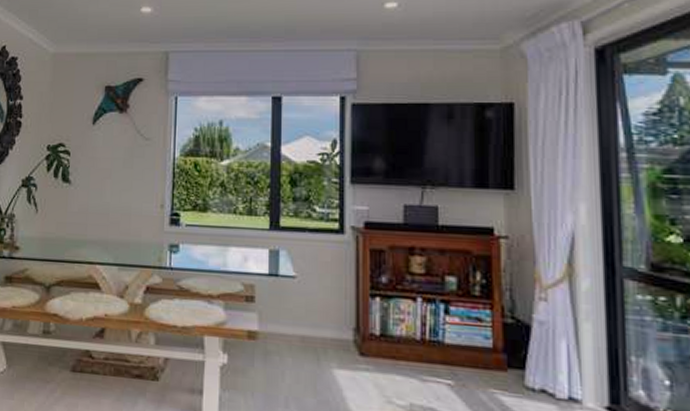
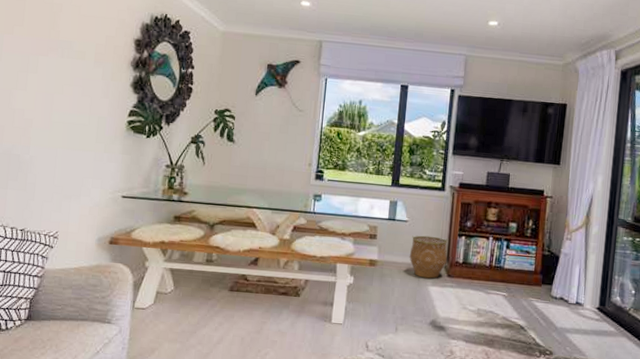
basket: none [302,296,356,358] -> present [409,235,448,279]

